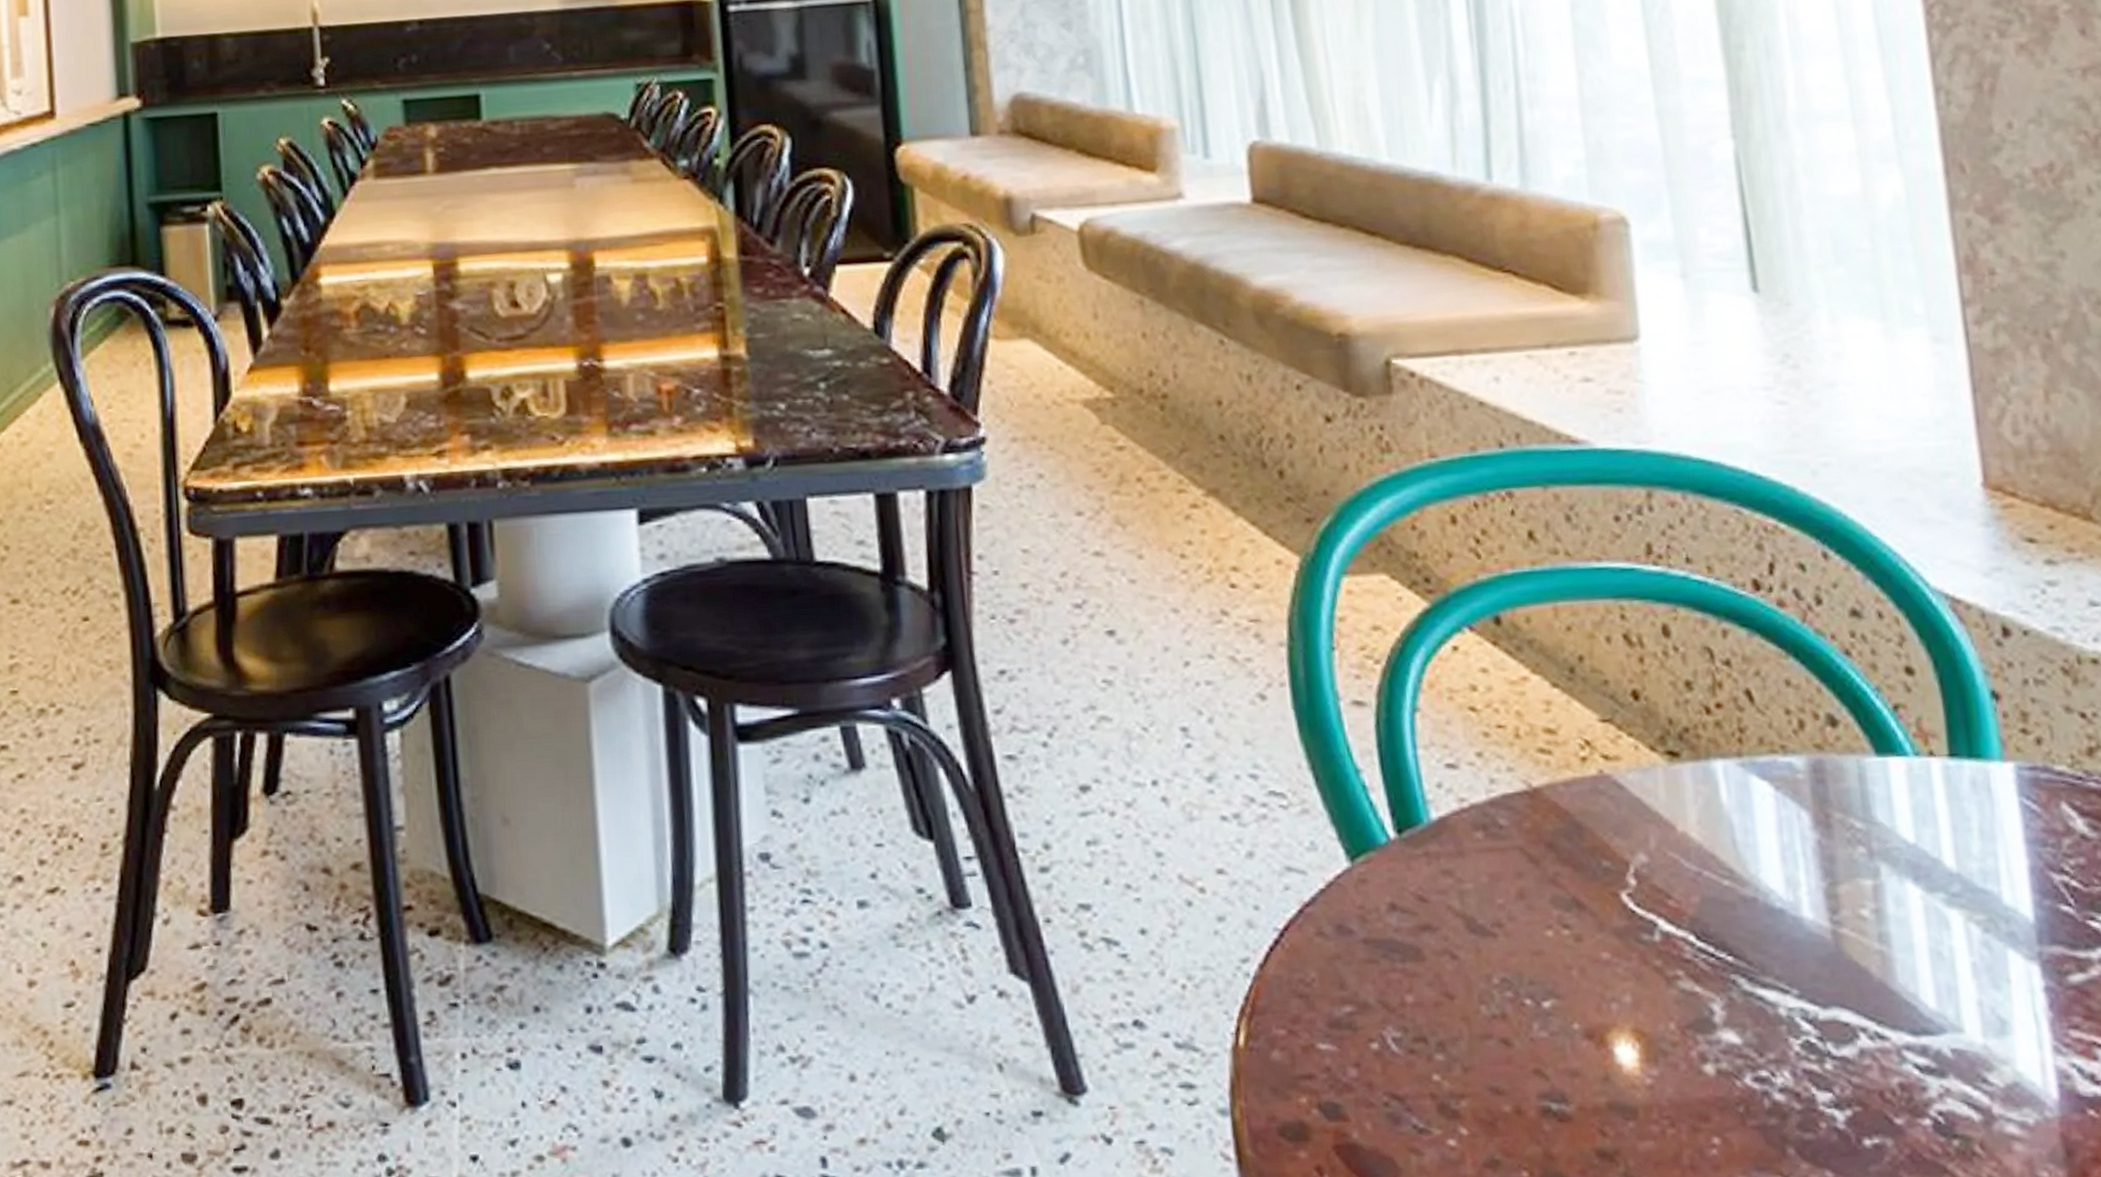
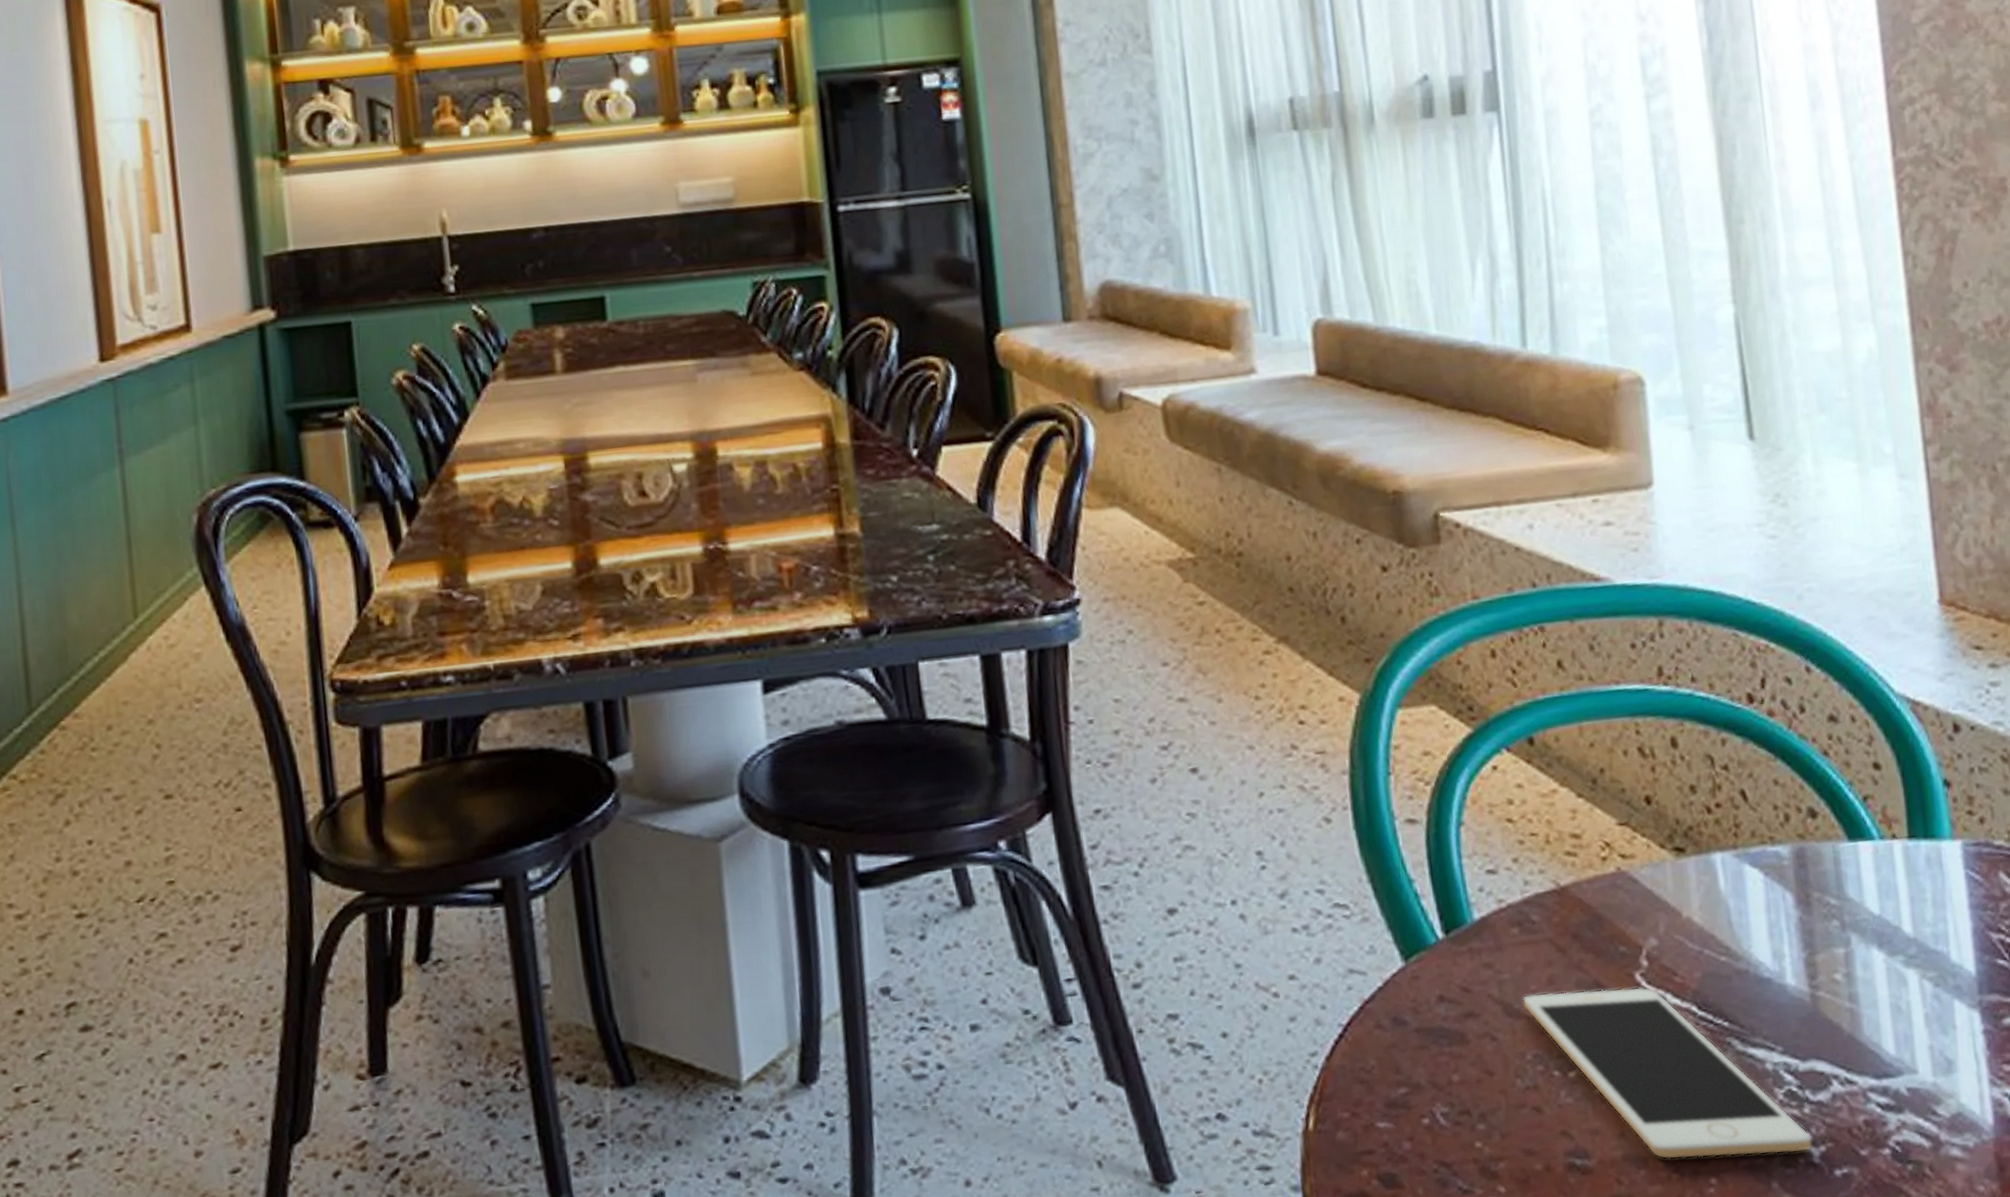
cell phone: none [1487,908,1837,1116] -> present [1522,987,1813,1160]

